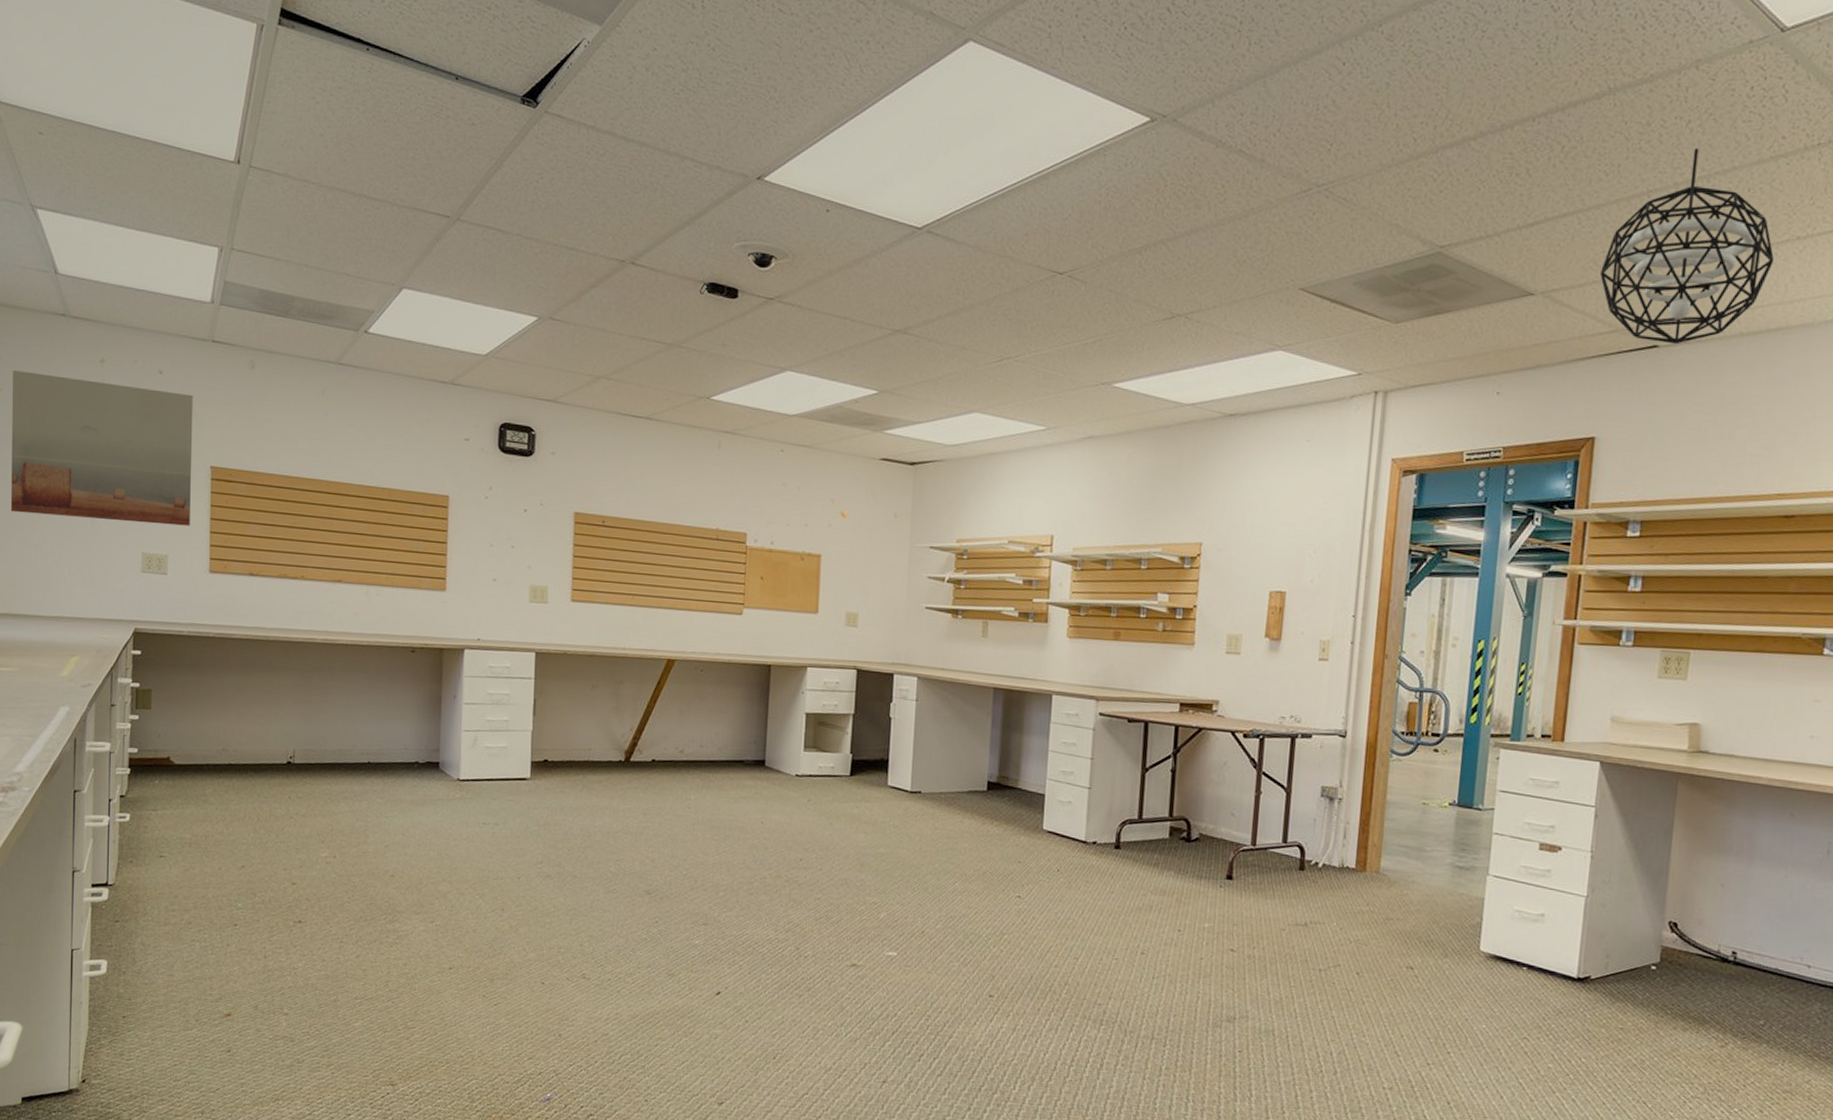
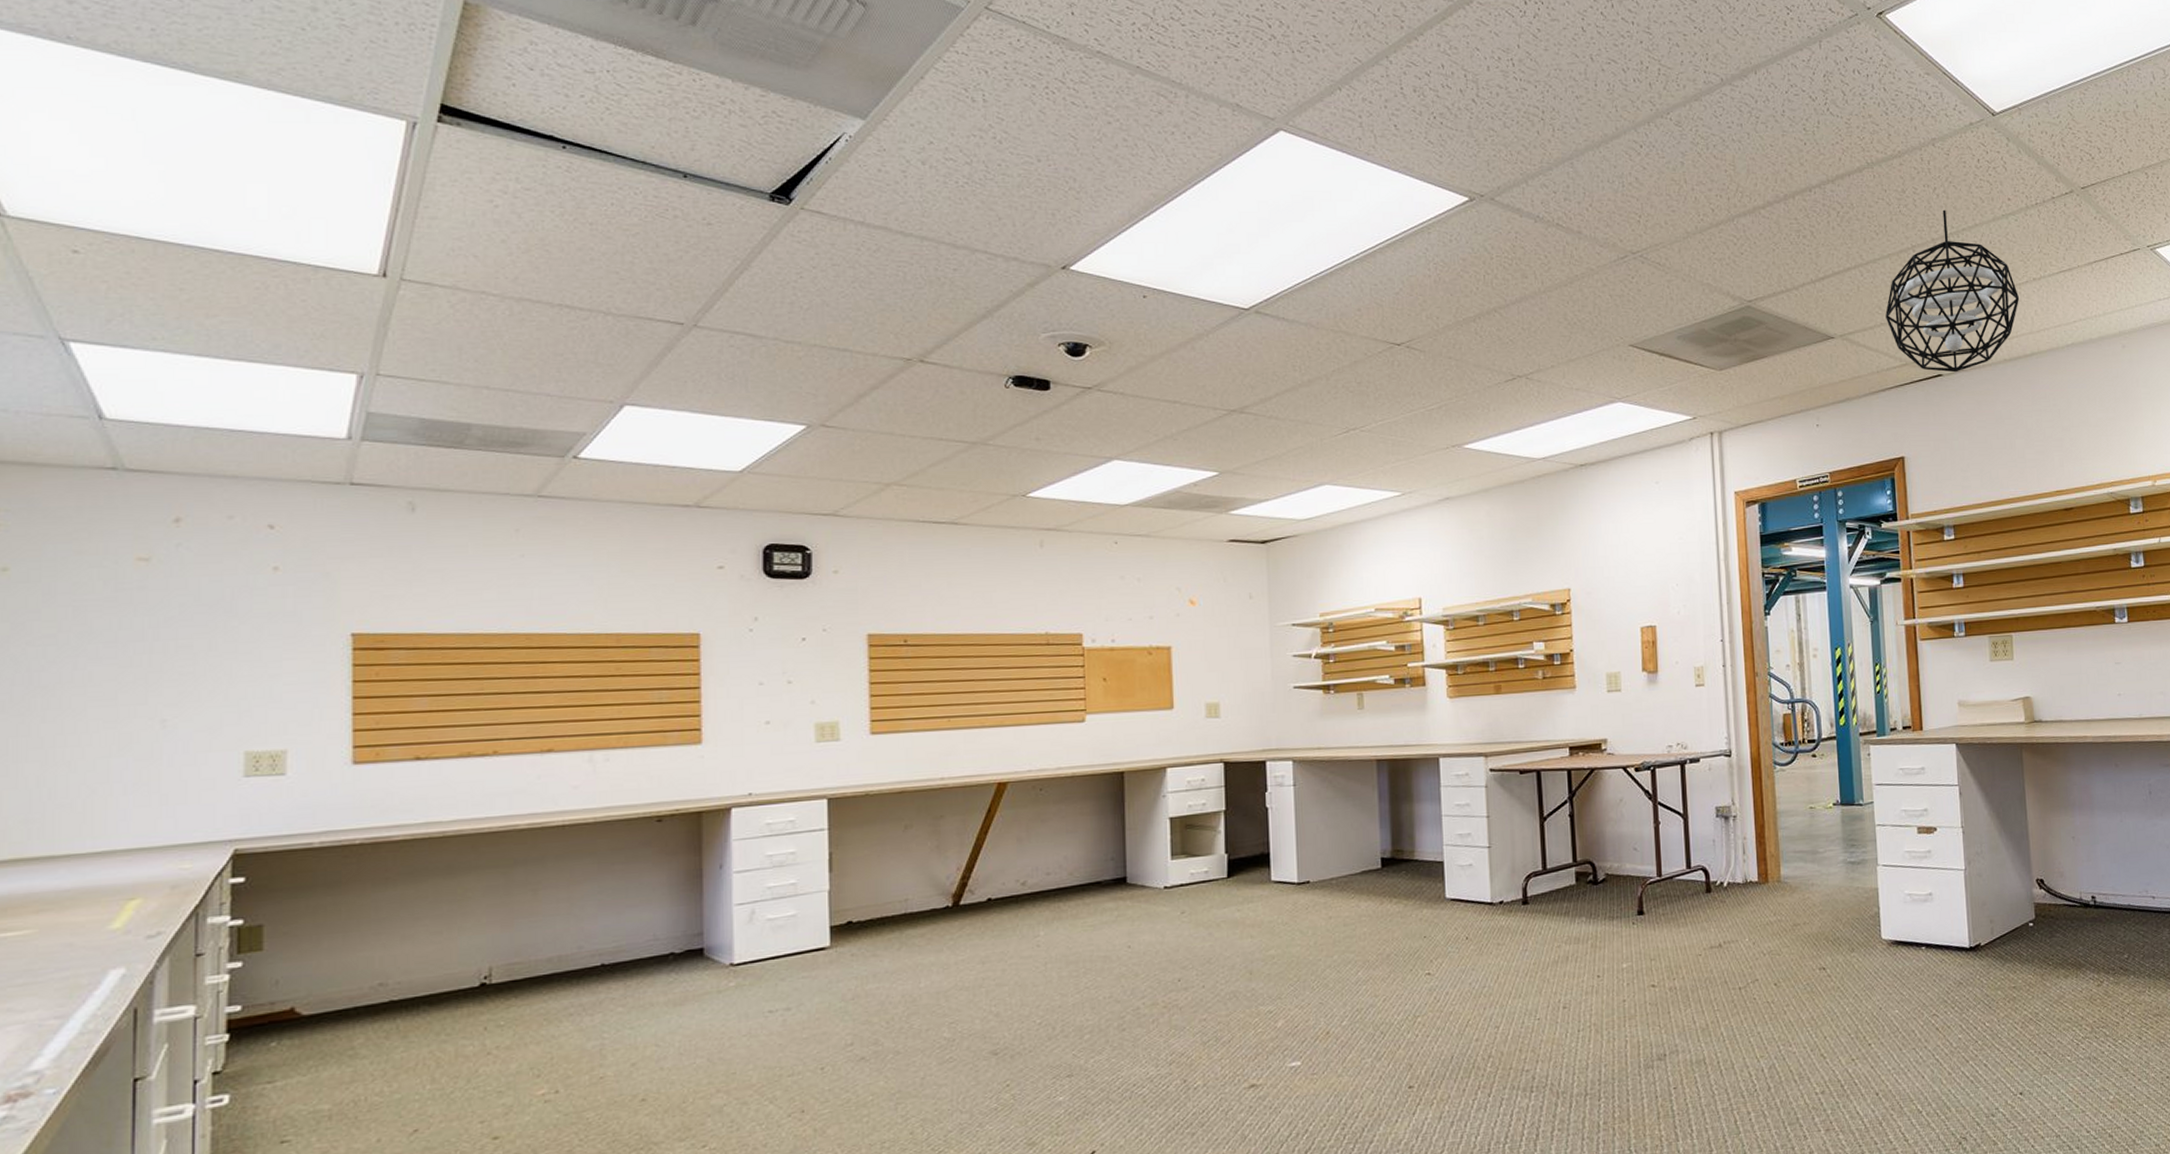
wall art: present [10,369,193,526] -> none [23,542,323,725]

